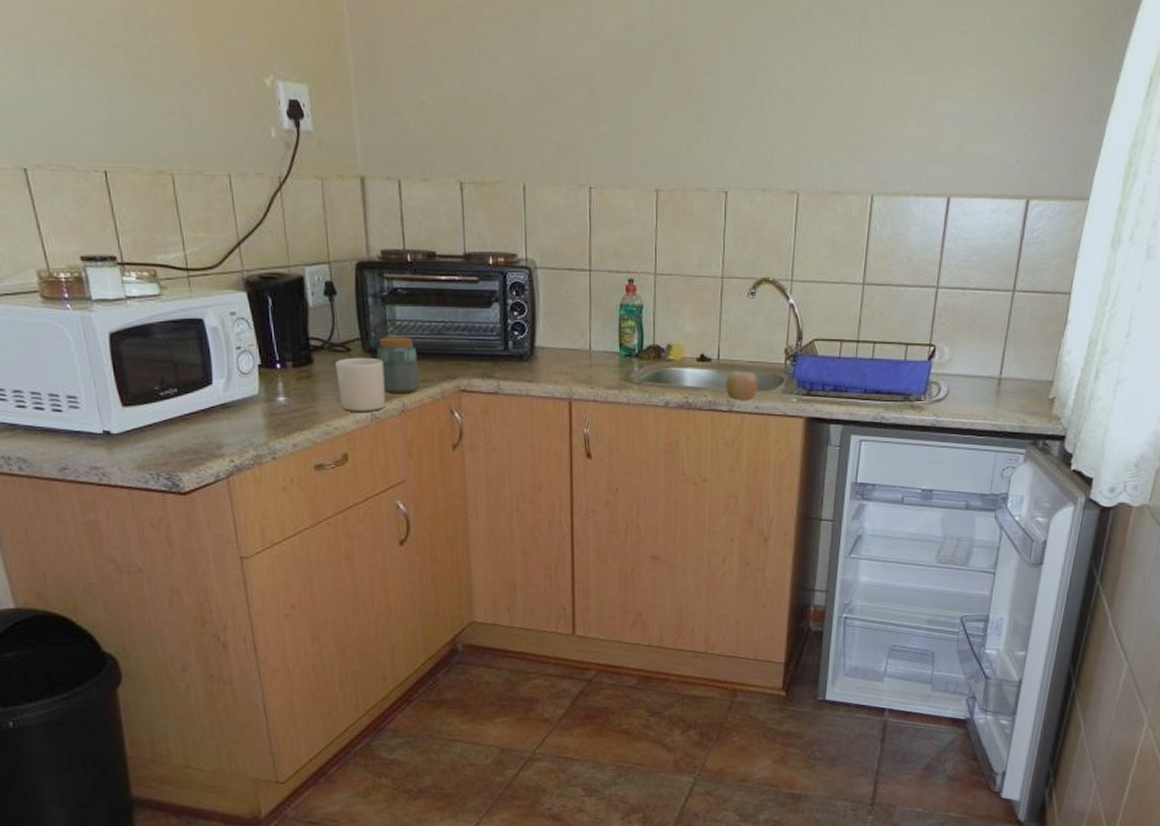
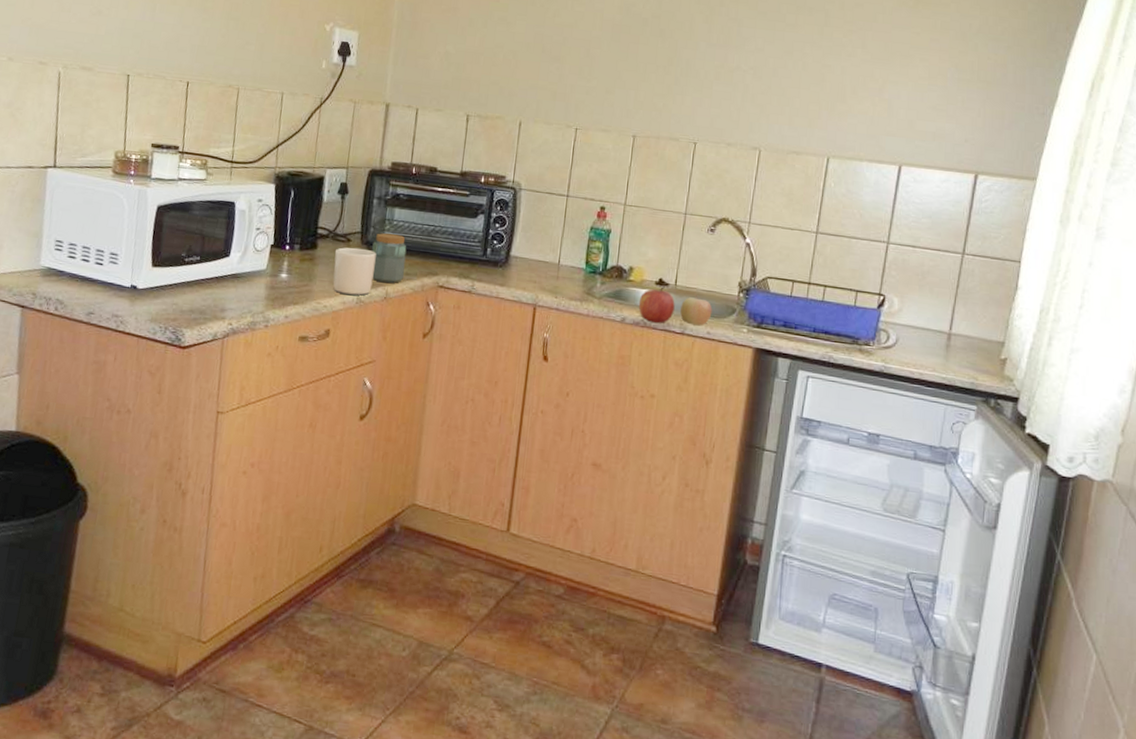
apple: none [681,363,720,404] -> present [638,286,675,324]

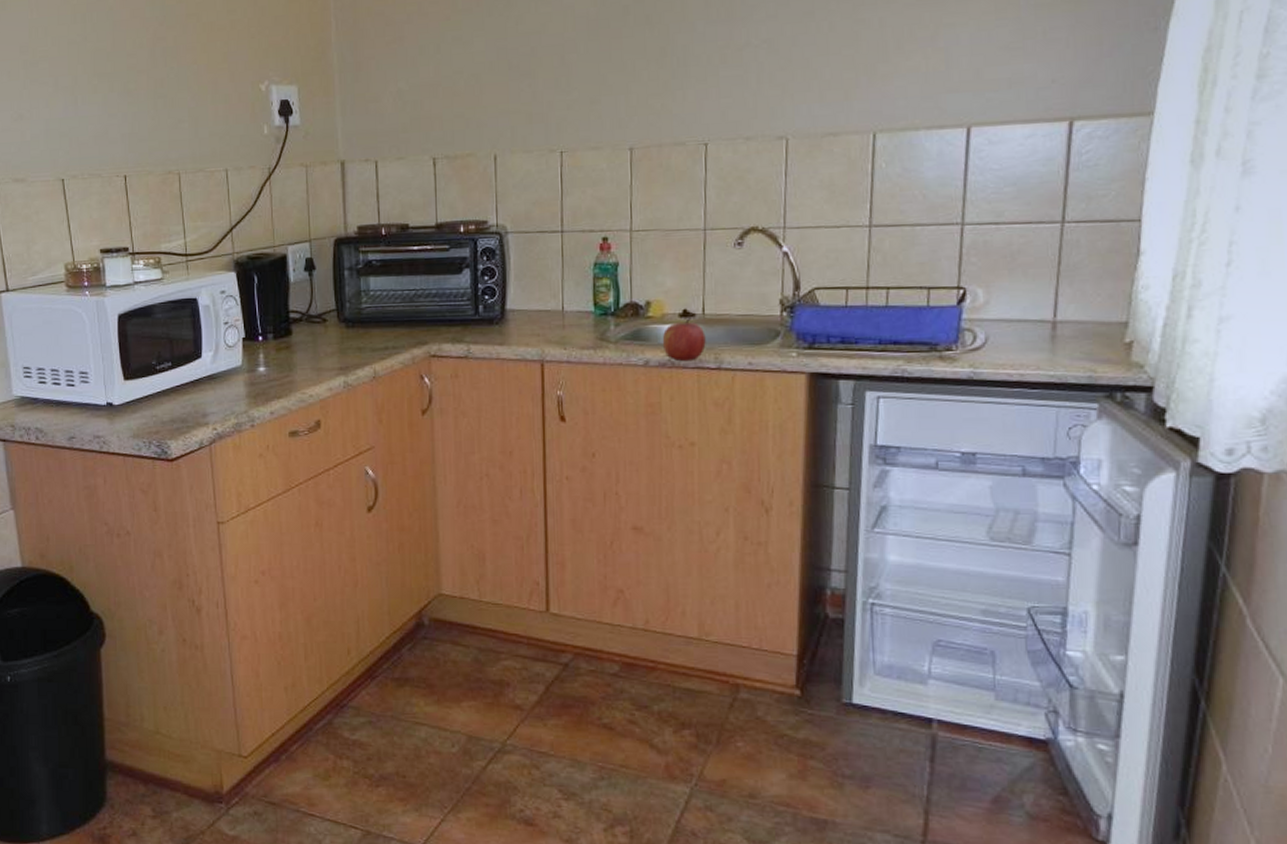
mug: present [332,247,377,296] -> none [311,327,358,379]
peanut butter: present [372,233,407,283] -> none [351,306,390,361]
fruit: present [679,293,713,326] -> none [712,319,752,358]

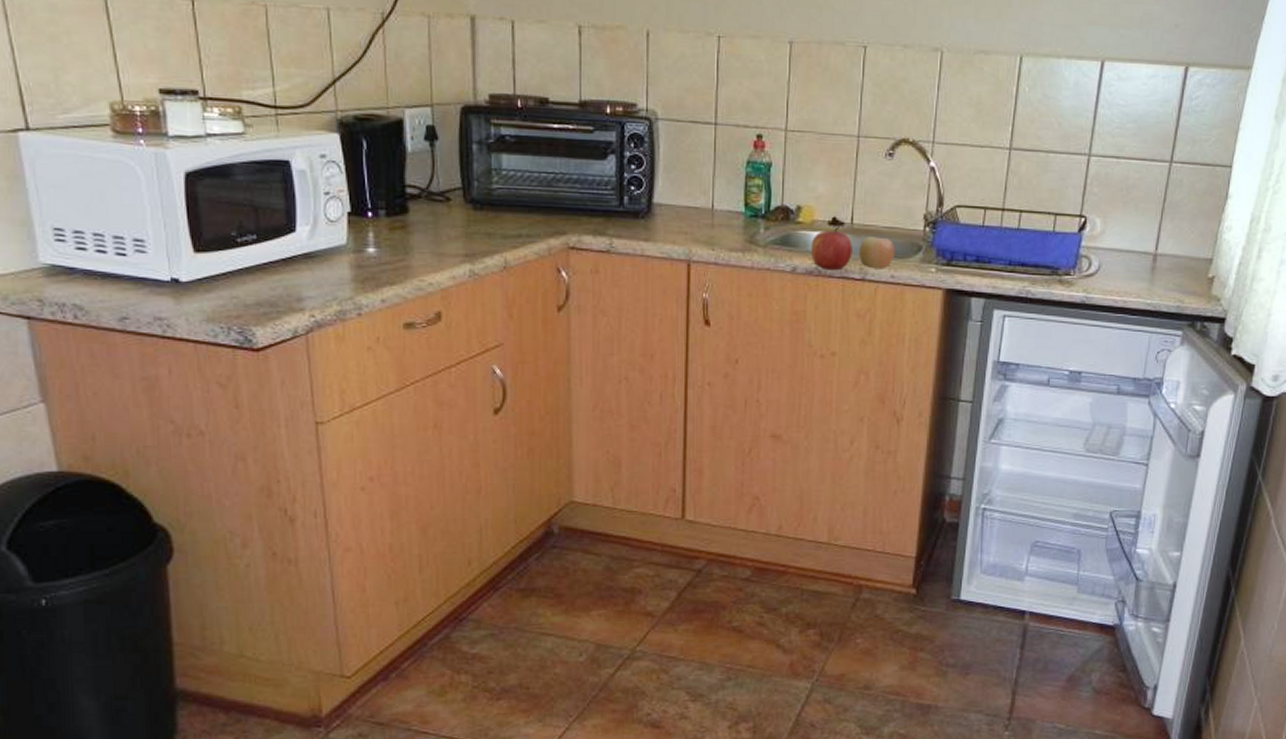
fruit: none [712,319,752,358] -> present [858,231,896,269]

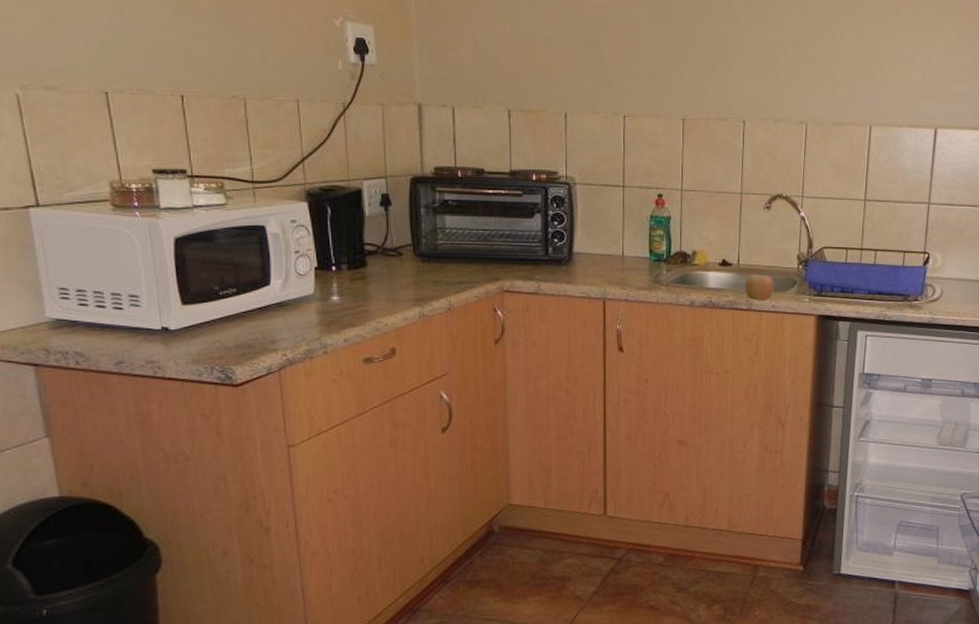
apple: present [810,227,852,271] -> none [705,267,740,303]

